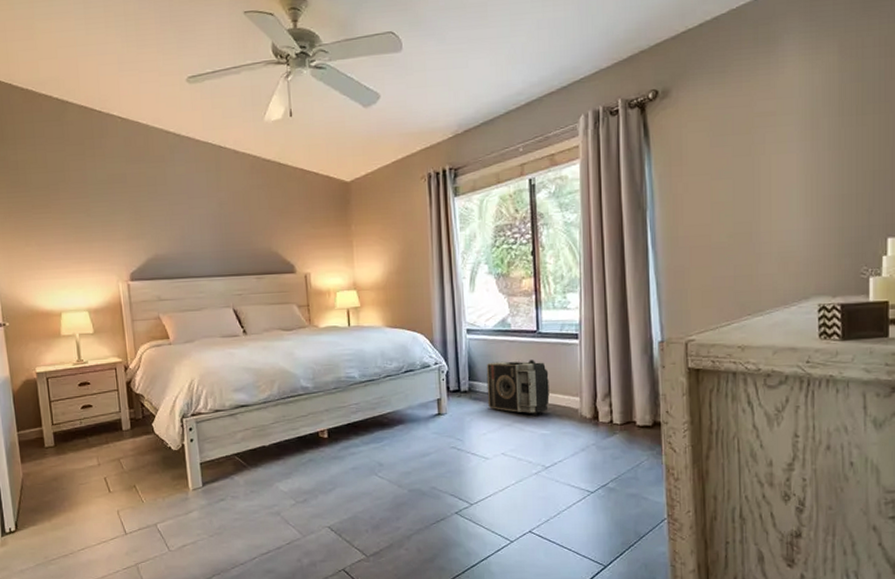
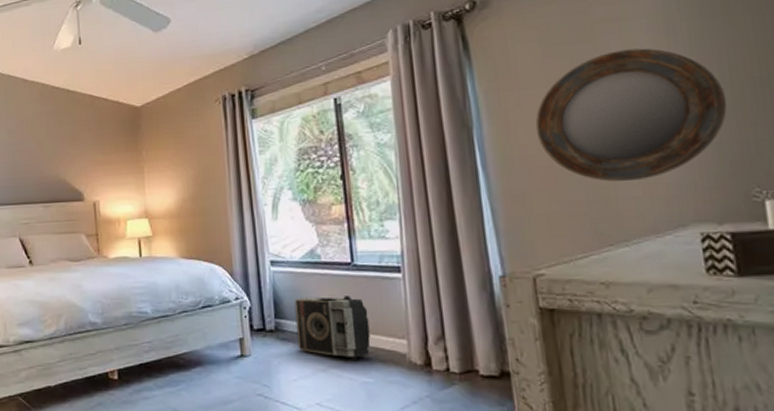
home mirror: none [698,141,851,260] -> present [535,48,727,182]

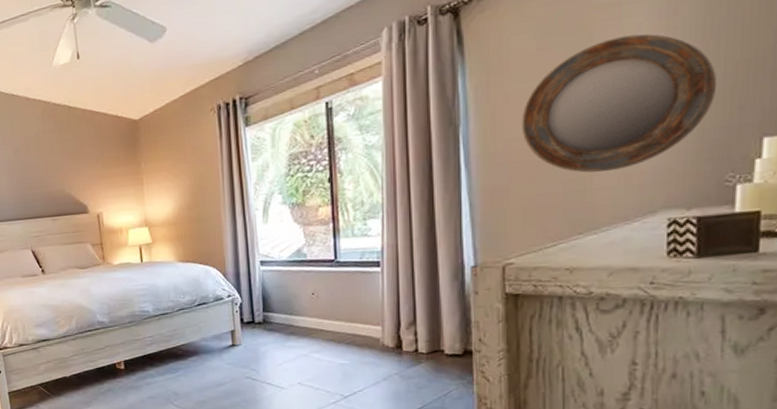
pouch: present [294,296,371,360] -> none [281,289,349,346]

